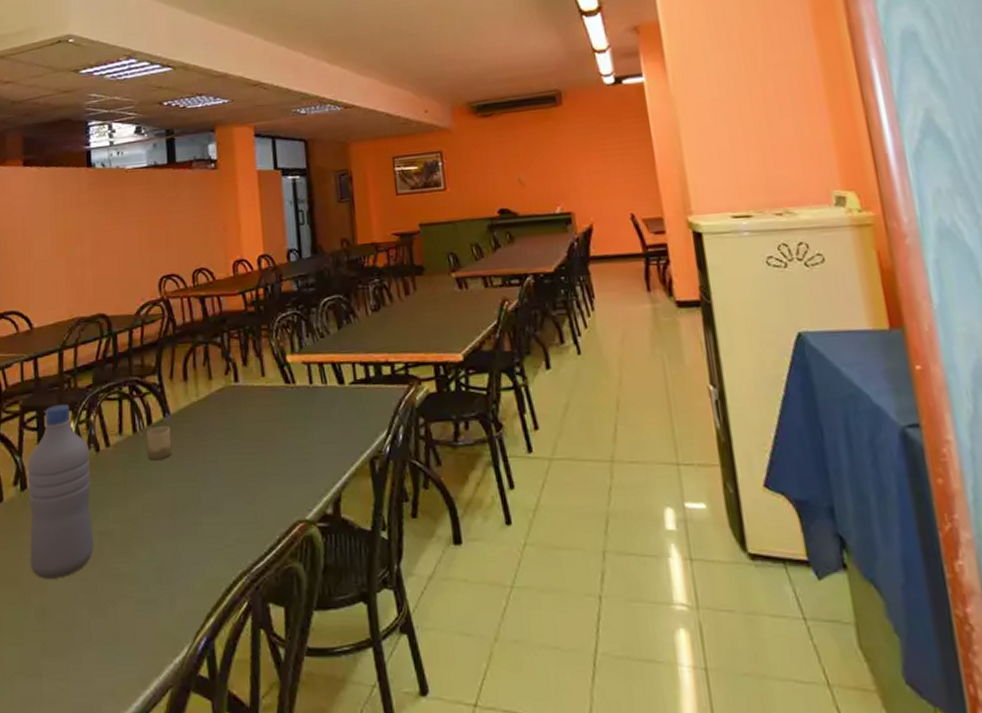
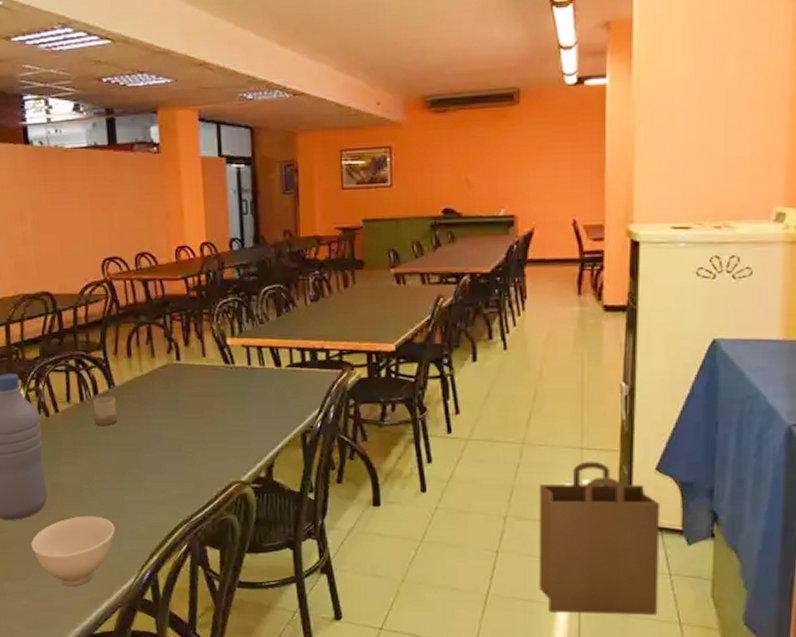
bowl: none [73,569,167,662] -> present [31,516,115,587]
shopping bag: none [636,479,800,675] -> present [538,461,661,615]

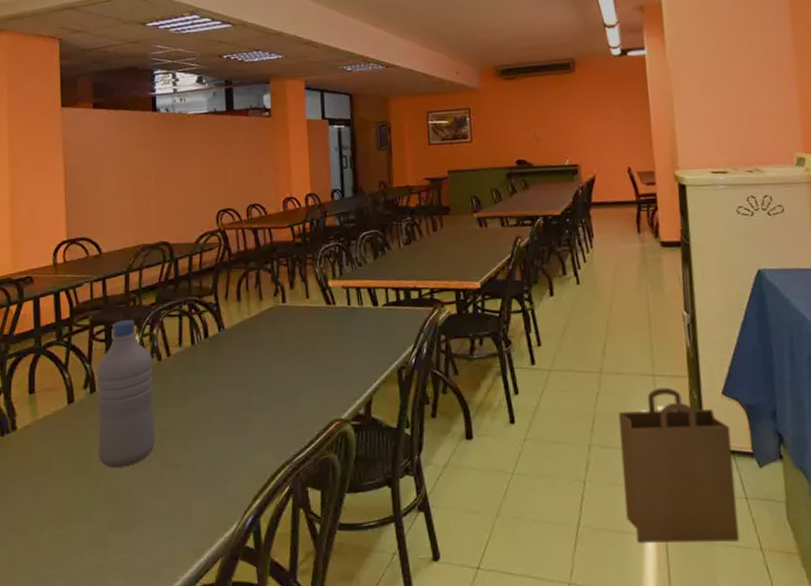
bowl: present [31,516,115,587] -> none [136,460,220,536]
cup: present [93,397,118,425] -> none [203,339,226,367]

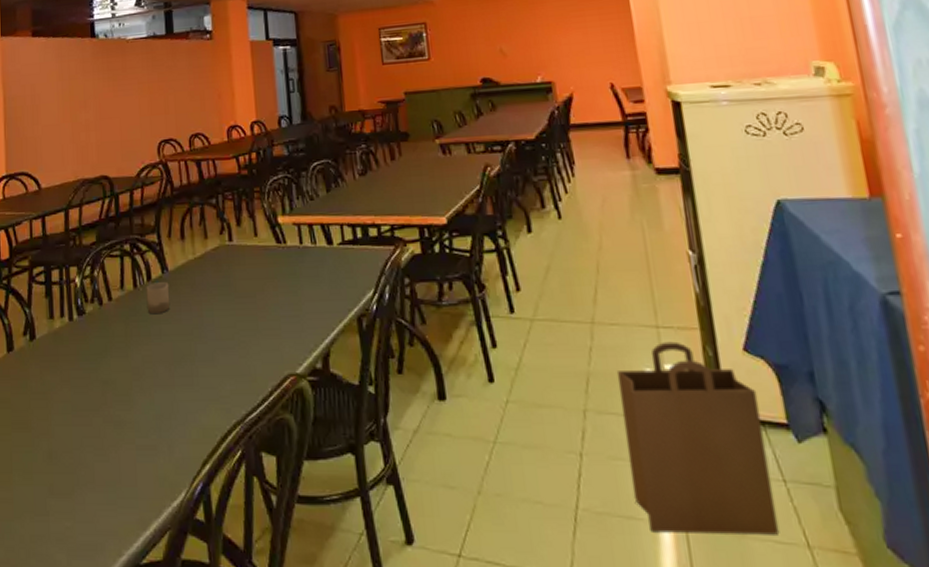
water bottle: present [96,320,156,468] -> none [35,261,98,424]
cup: none [203,339,226,367] -> present [146,282,170,313]

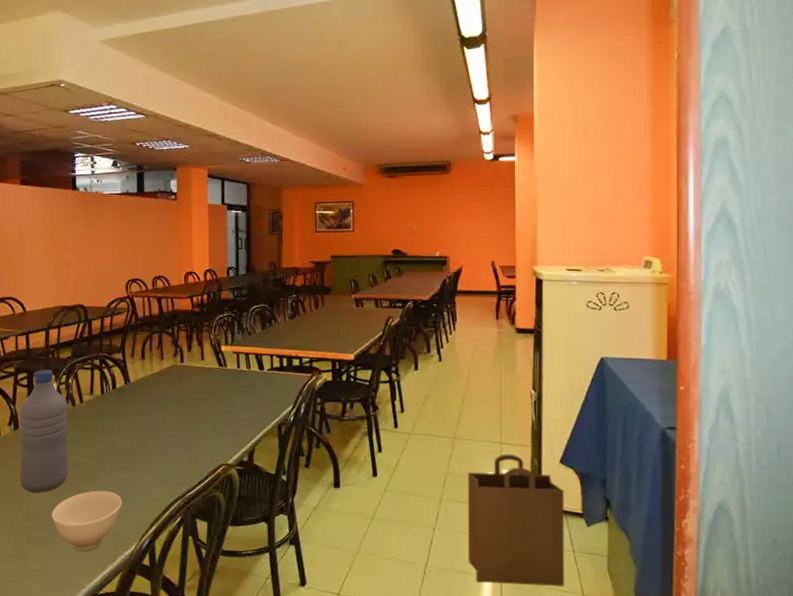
water bottle: none [35,261,98,424] -> present [19,370,69,493]
bowl: none [78,417,166,504] -> present [52,490,122,552]
cup: present [146,282,170,313] -> none [111,391,131,414]

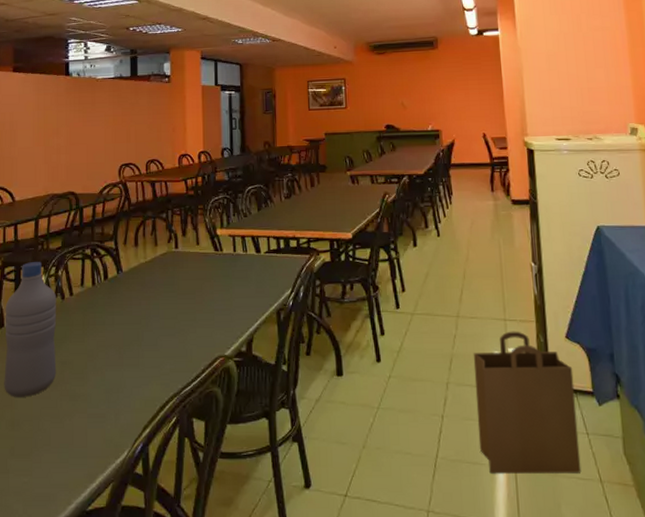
bowl: present [52,490,122,552] -> none [37,391,113,462]

